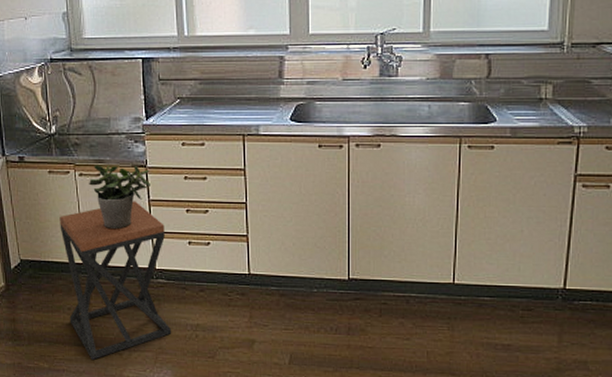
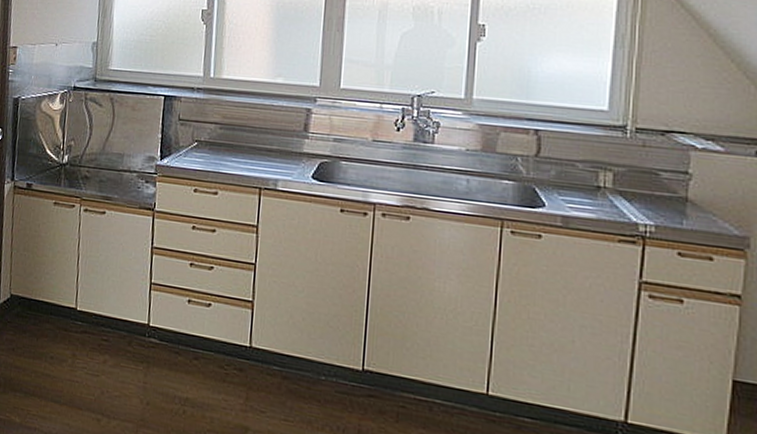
stool: present [59,201,171,360] -> none [50,246,165,422]
potted plant: present [89,165,150,230] -> none [93,201,157,275]

